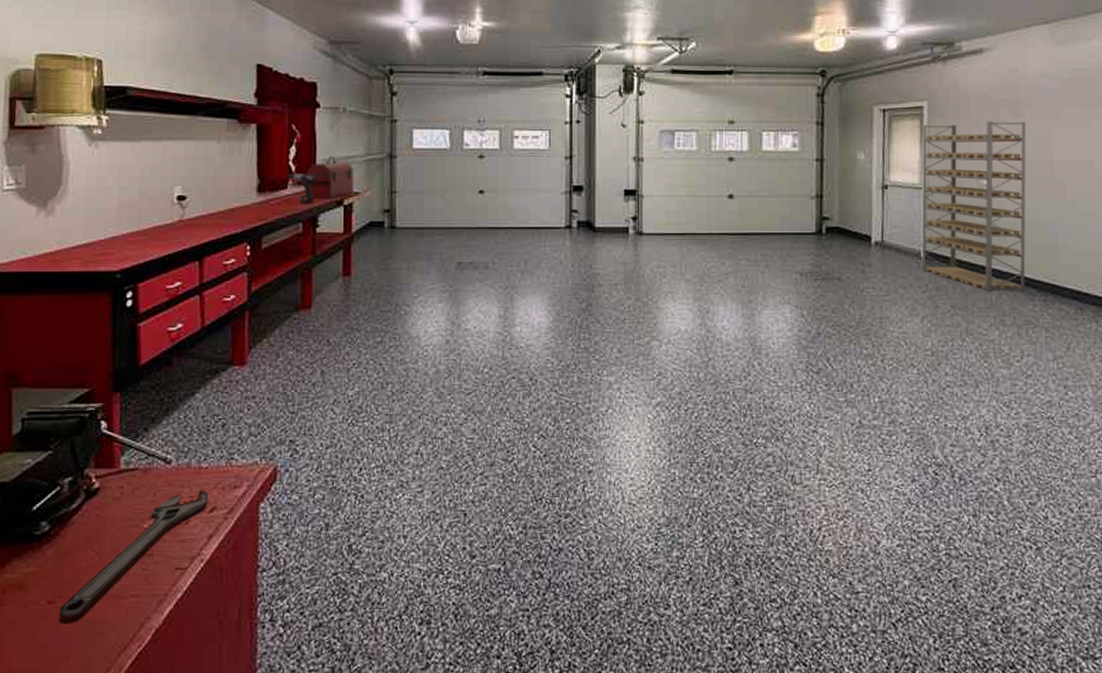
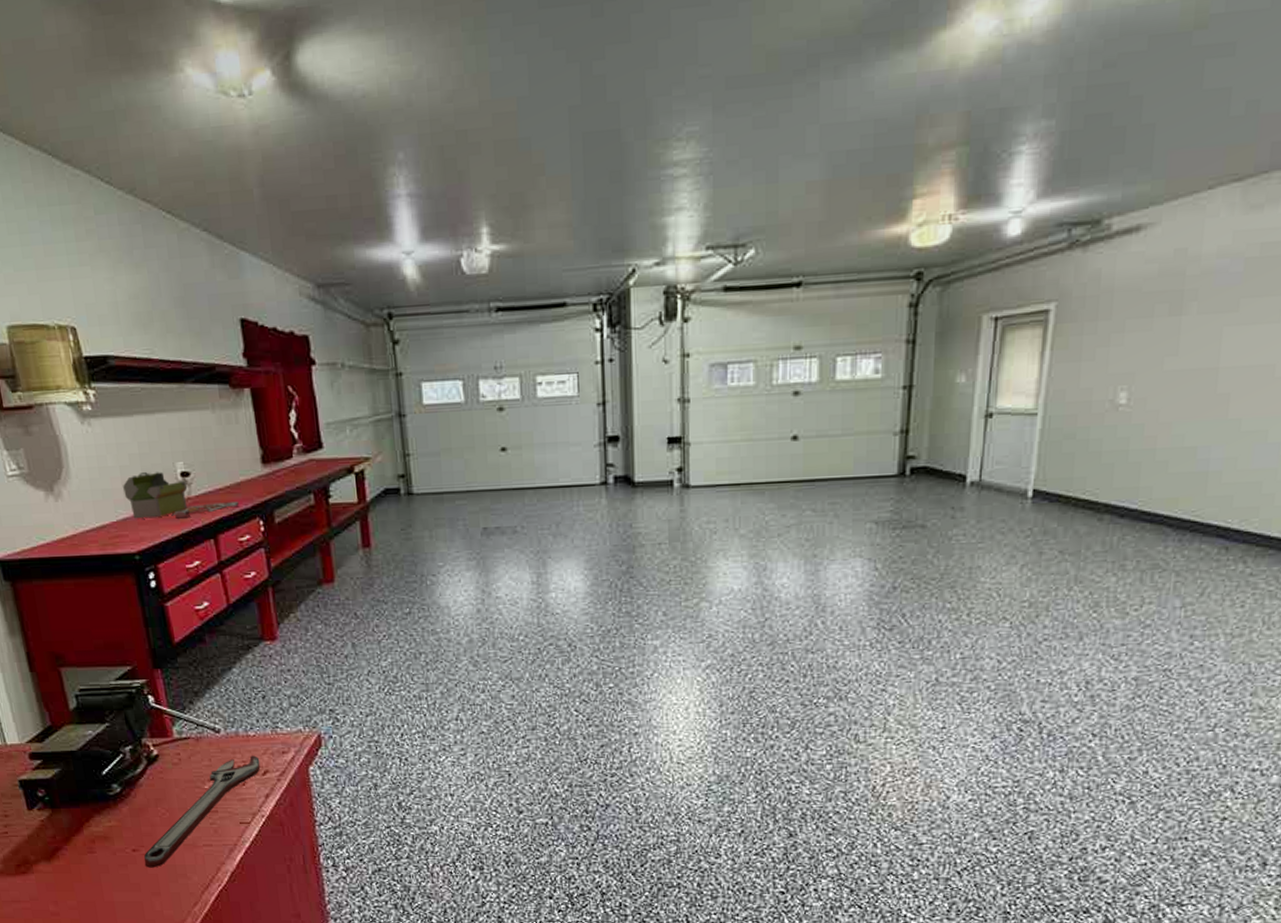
tool set: none [117,194,229,240] -> present [123,472,239,519]
power drill: present [288,174,317,204] -> none [291,440,323,474]
toolbox: present [306,156,354,199] -> none [310,418,363,468]
storage shelving unit: present [921,121,1026,291] -> none [1027,319,1189,533]

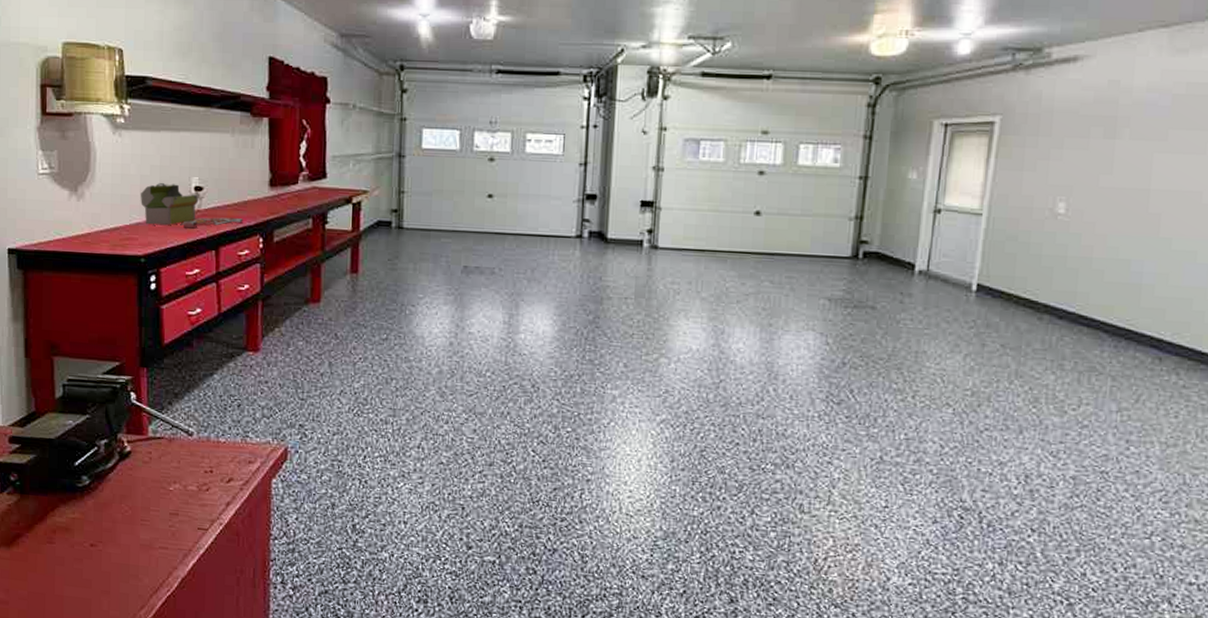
wrench: present [144,755,261,868] -> none [99,462,226,566]

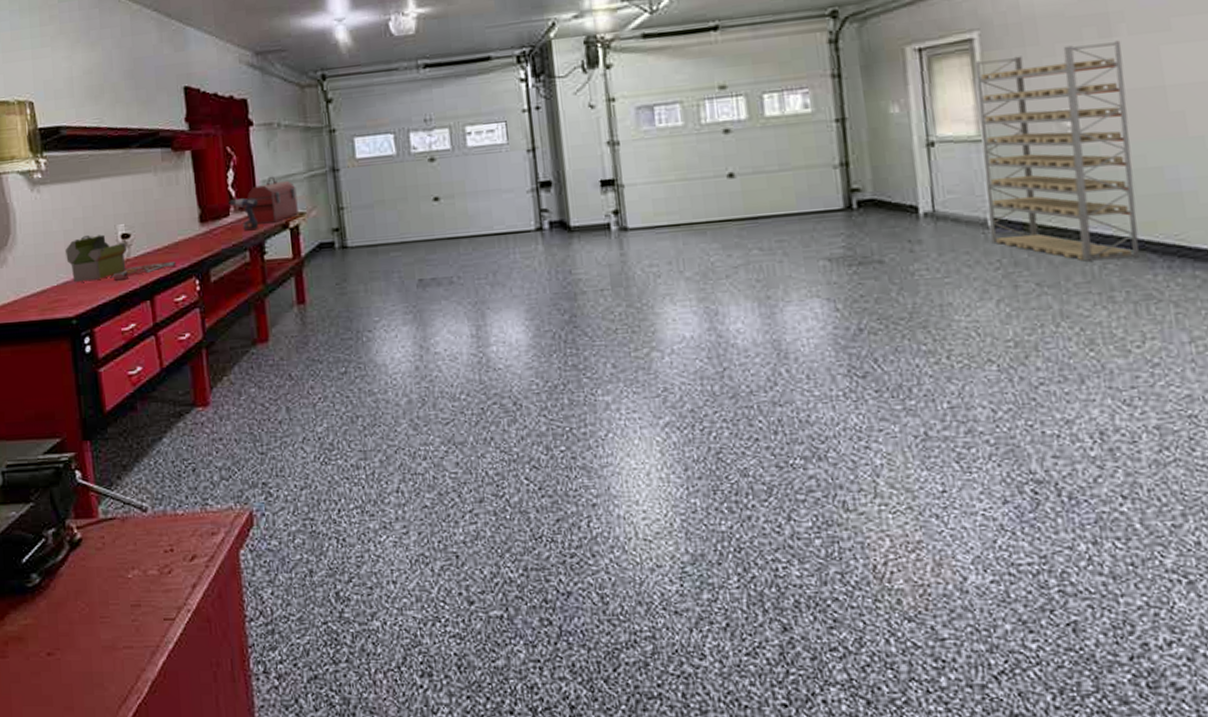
power drill: none [299,169,327,201] -> present [229,198,259,231]
toolbox: none [316,153,363,196] -> present [247,176,298,224]
storage shelving unit: none [971,141,1122,335] -> present [974,40,1140,261]

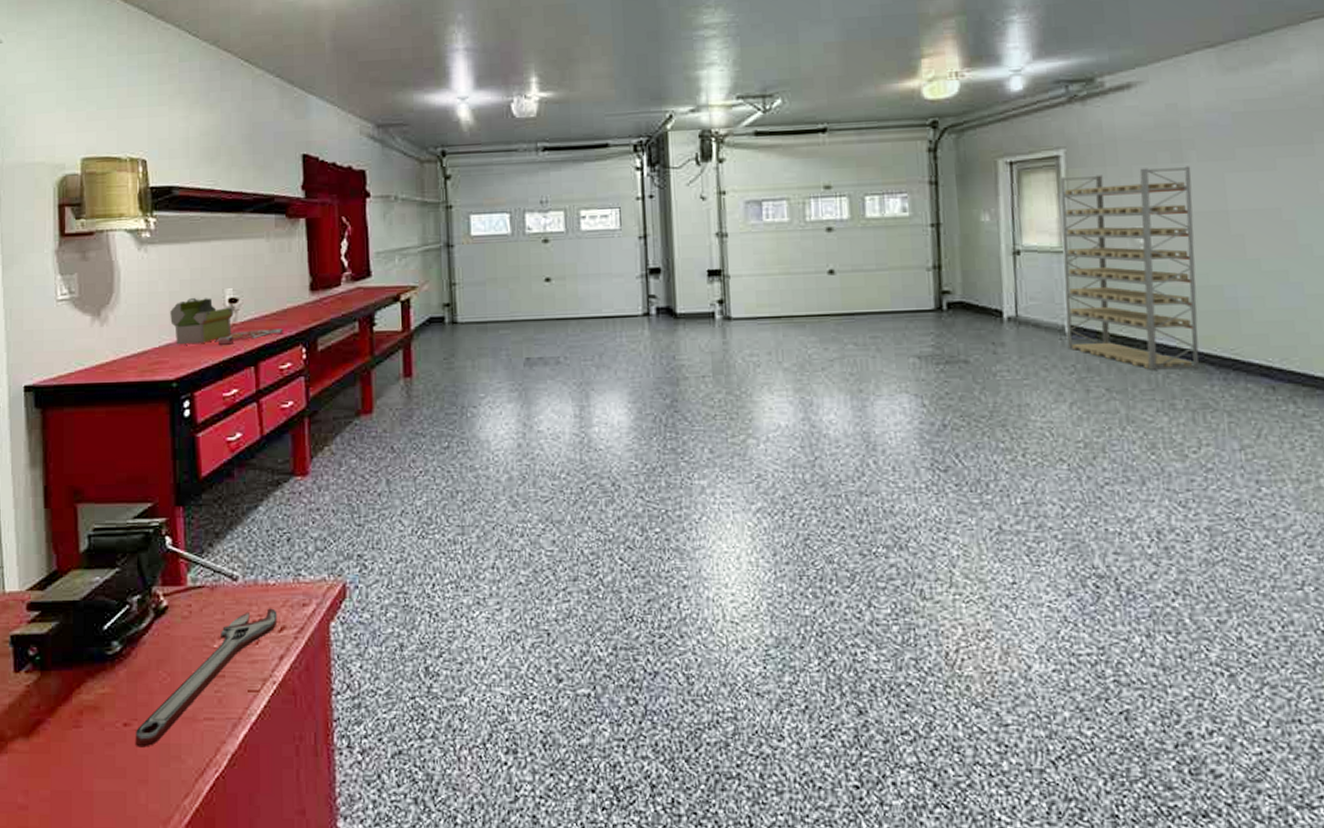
wrench: none [58,538,188,676] -> present [135,608,278,748]
power drill: present [229,198,259,231] -> none [341,269,371,302]
toolbox: present [247,176,298,224] -> none [360,248,410,295]

